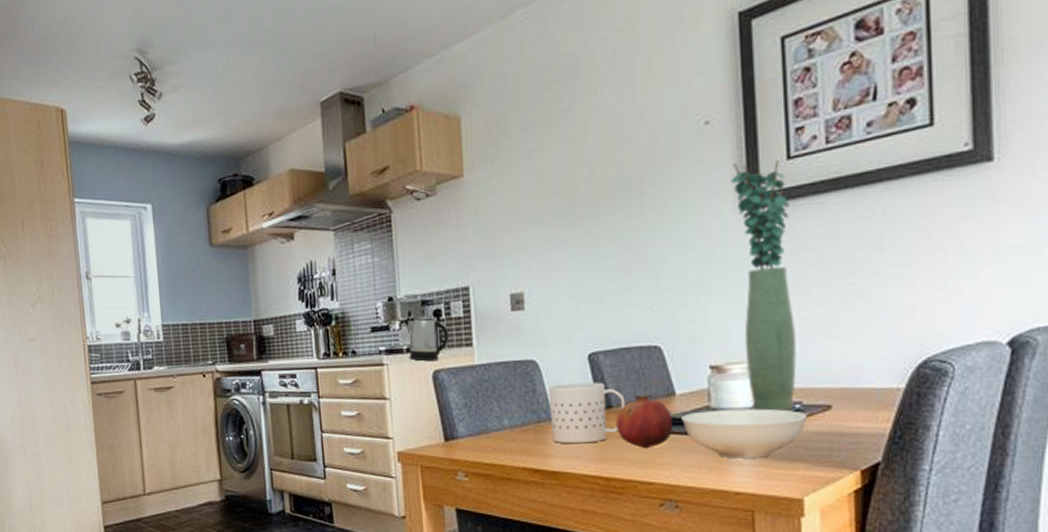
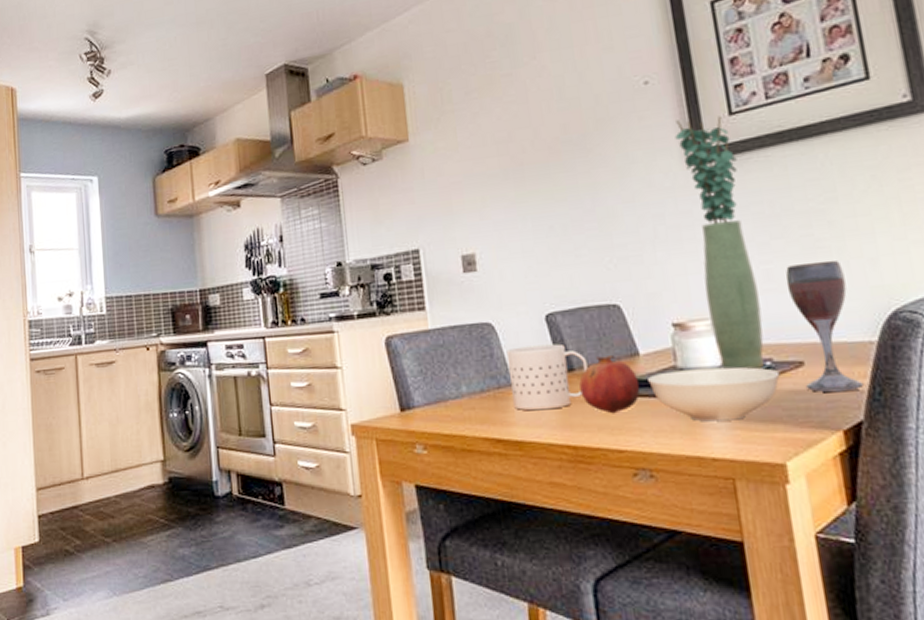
kettle: present [408,316,450,362] -> none [359,280,402,327]
cup: none [824,309,886,435] -> present [785,260,865,393]

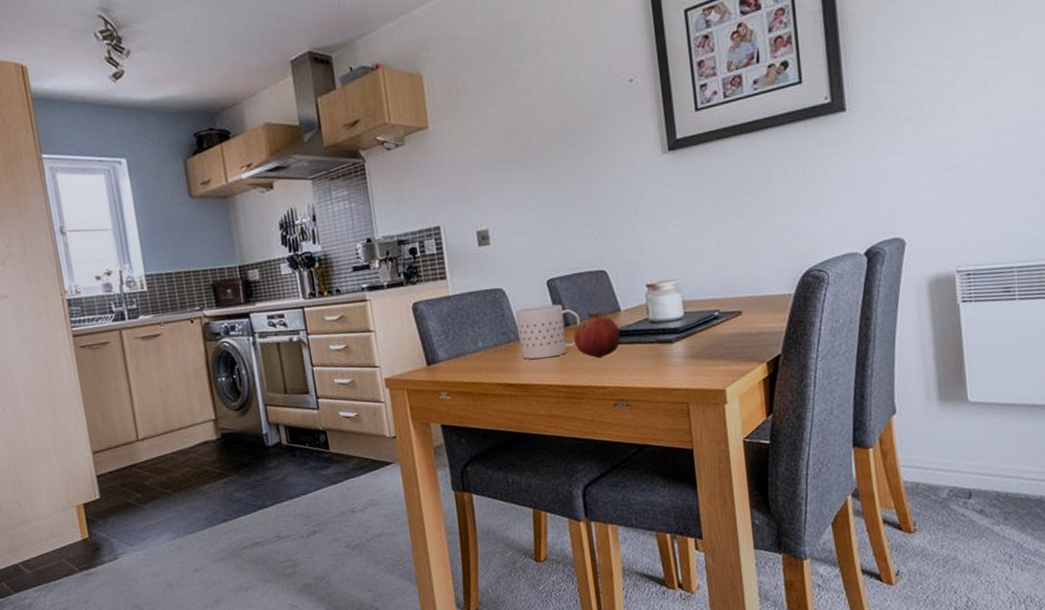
bowl: present [648,366,780,422] -> none [627,317,724,361]
vase: present [675,116,764,370] -> none [652,111,714,320]
cup: present [785,260,865,393] -> none [732,231,783,334]

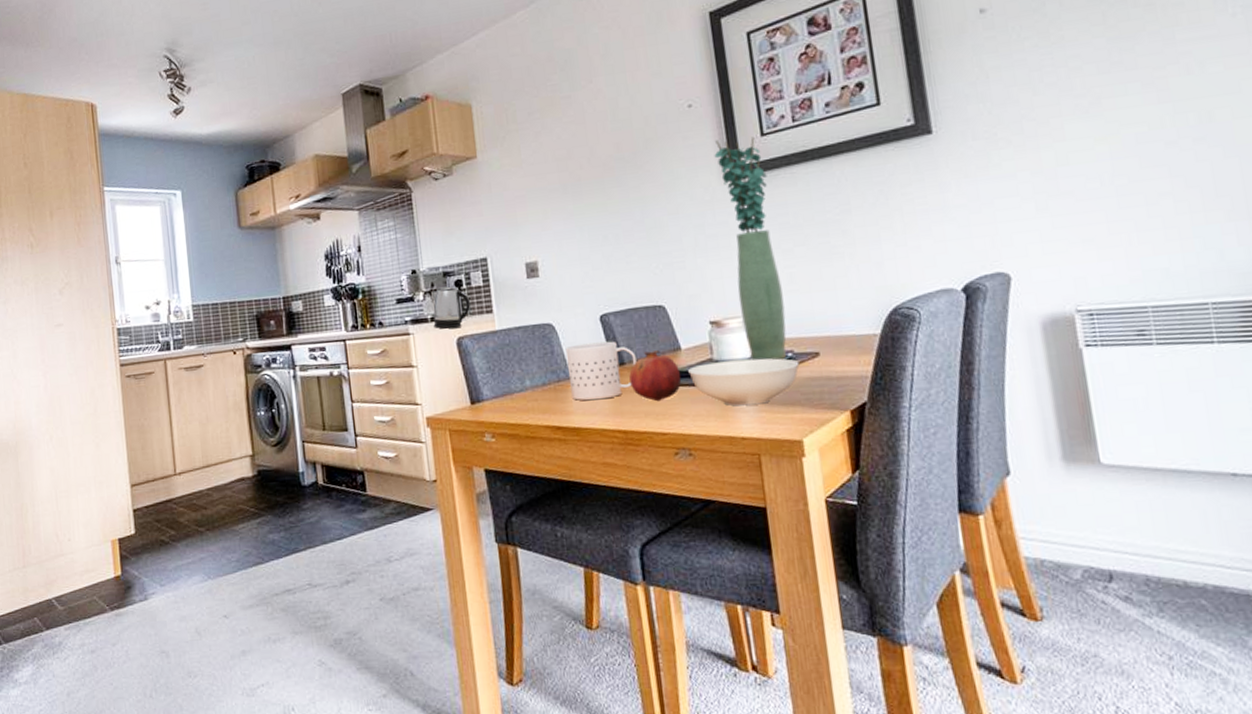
kettle: none [388,254,426,295] -> present [432,286,471,329]
bowl: none [627,317,724,361] -> present [688,358,800,406]
vase: none [652,111,714,320] -> present [714,136,787,361]

